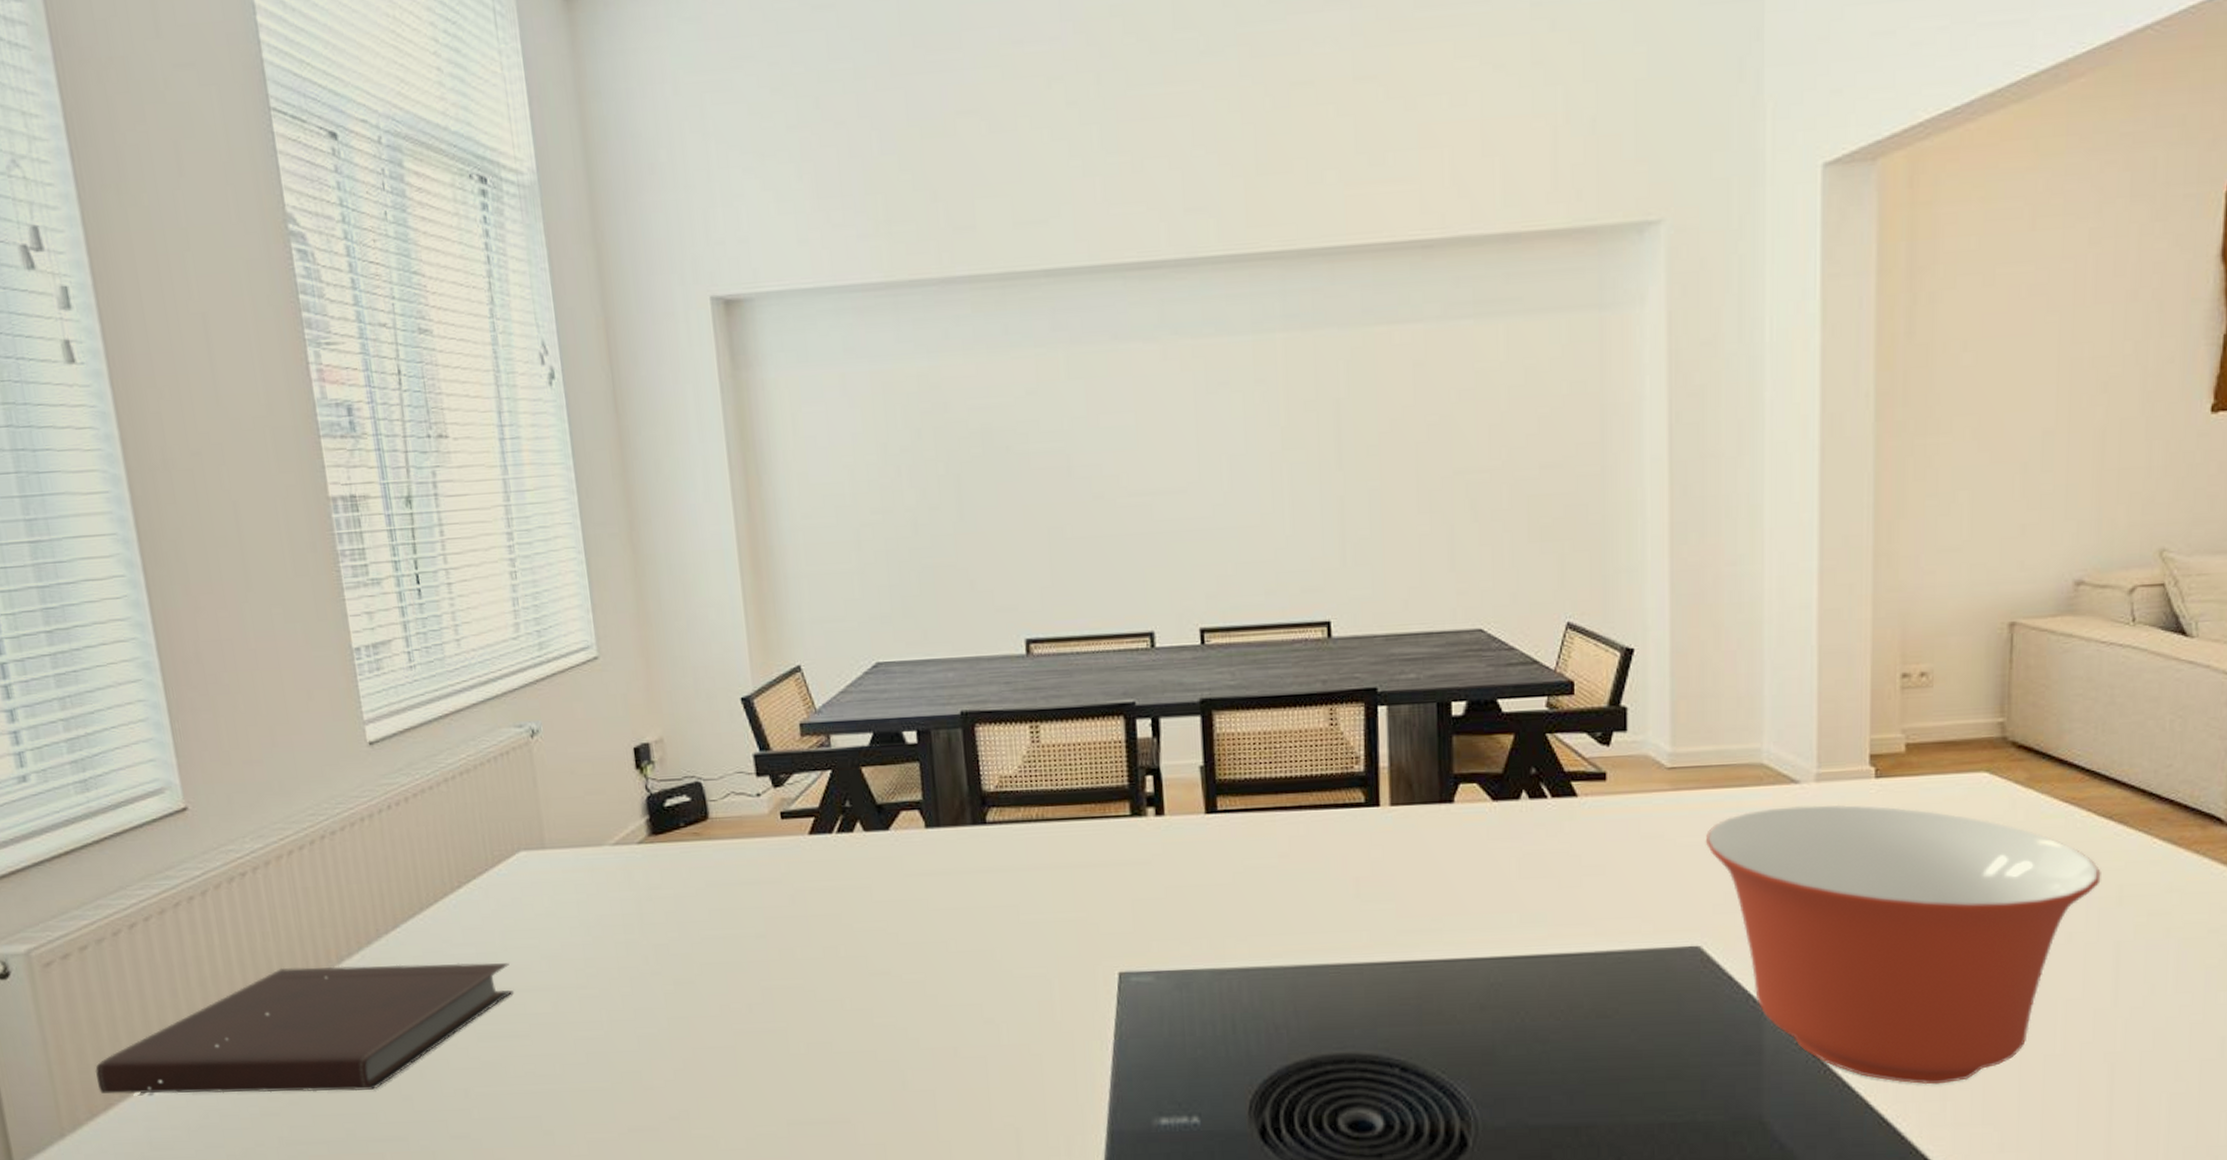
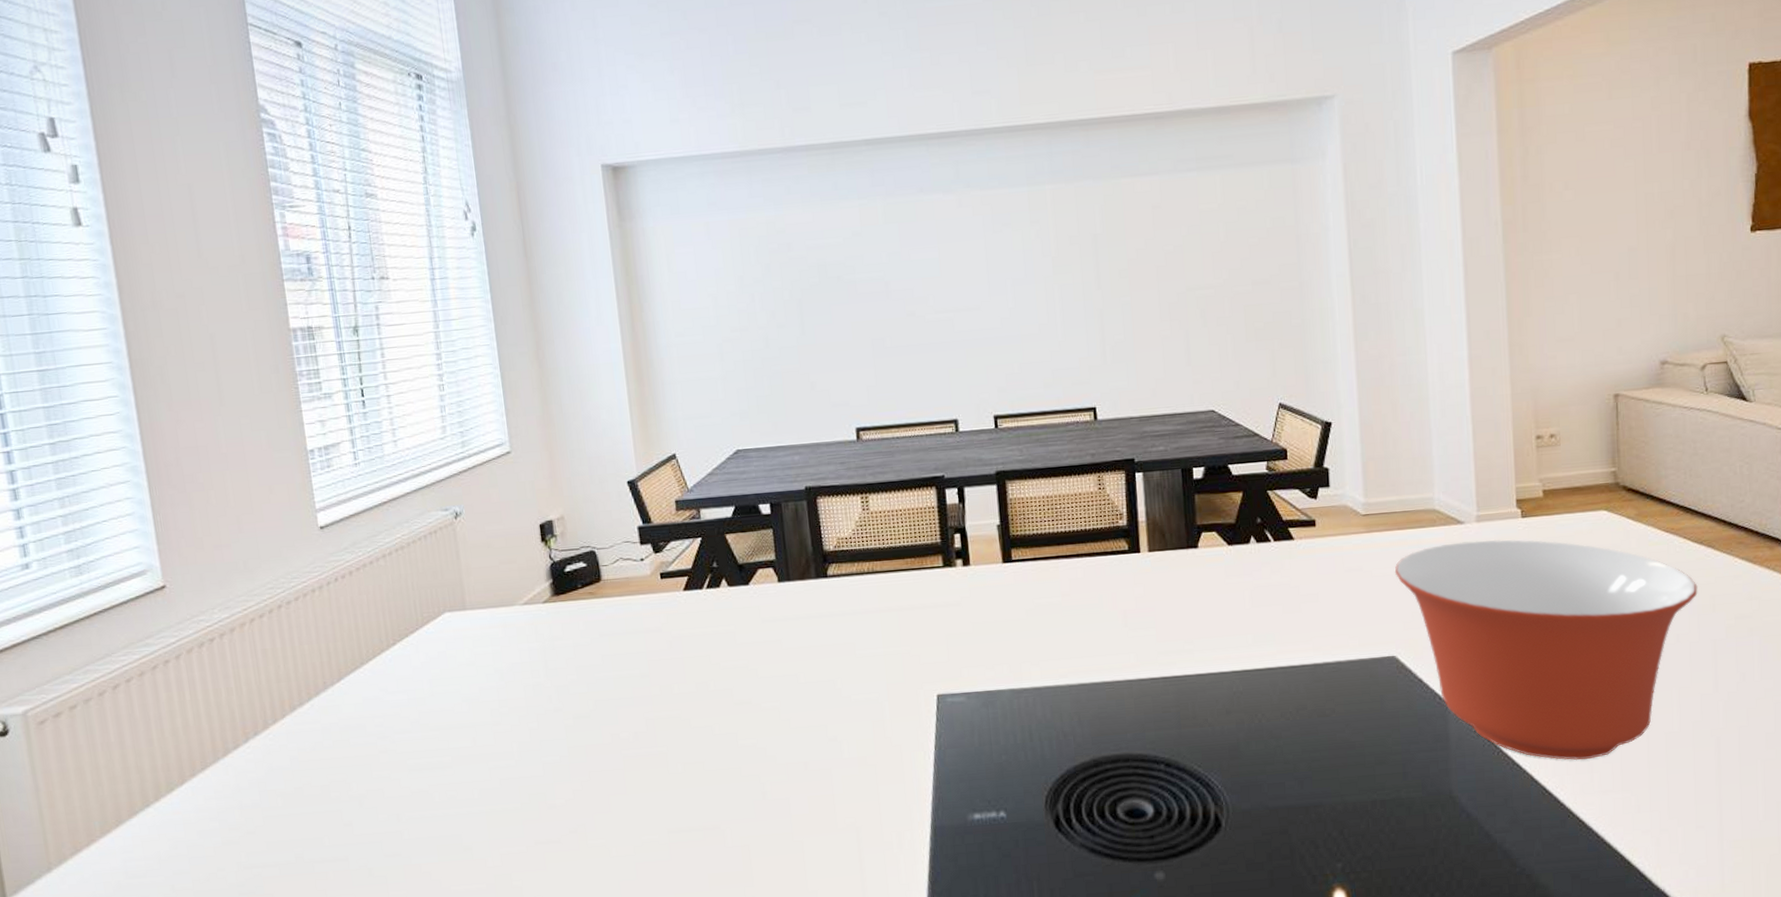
notebook: present [94,963,513,1095] -> none [79,706,439,832]

